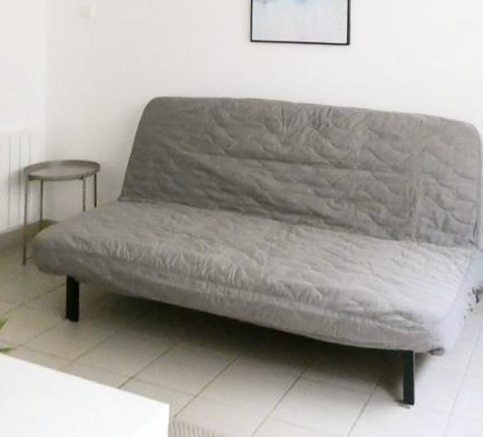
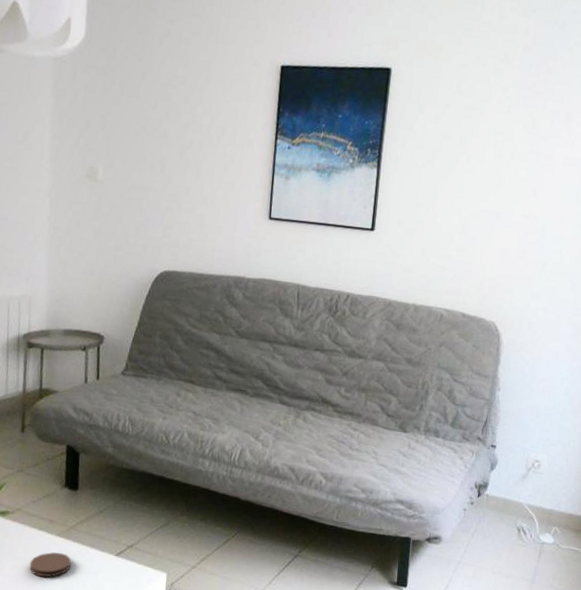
coaster: none [32,389,73,417] -> present [29,552,71,577]

